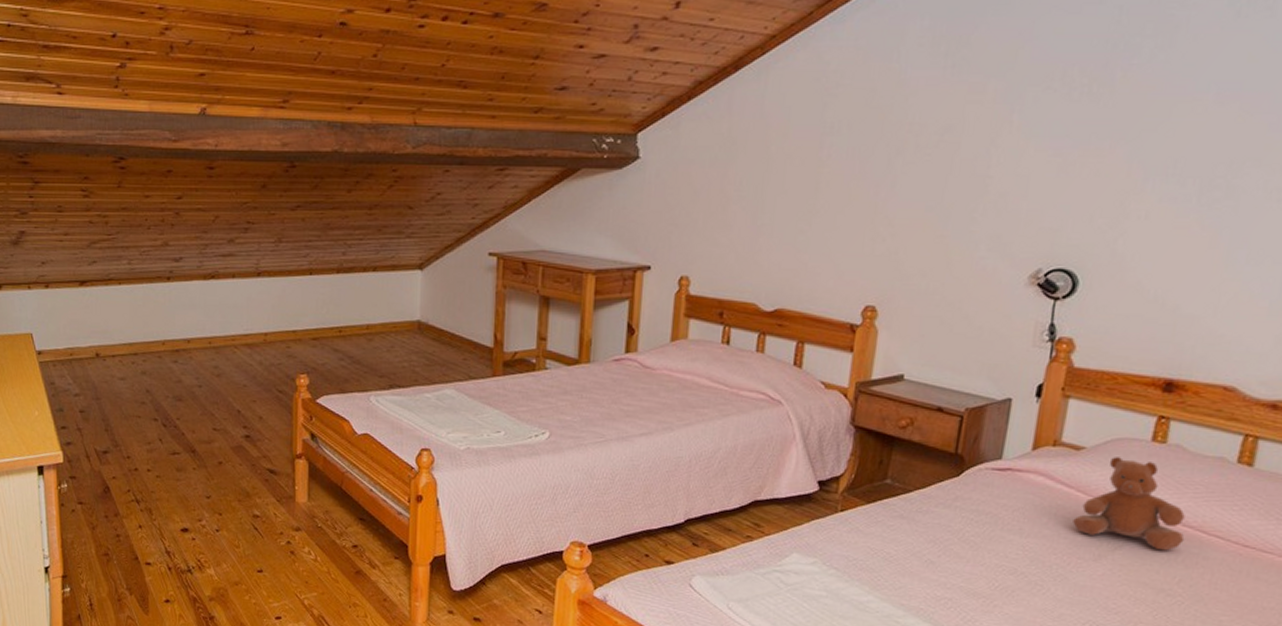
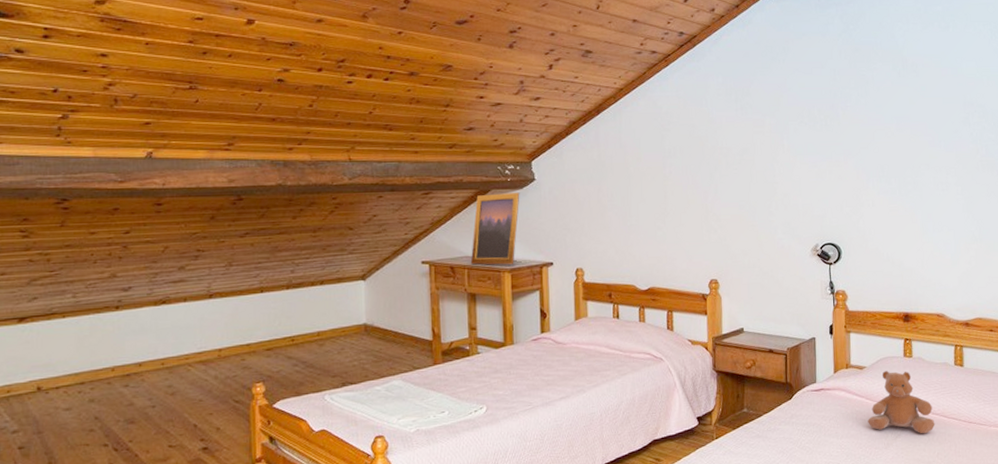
picture frame: none [546,172,618,265] -> present [470,192,520,265]

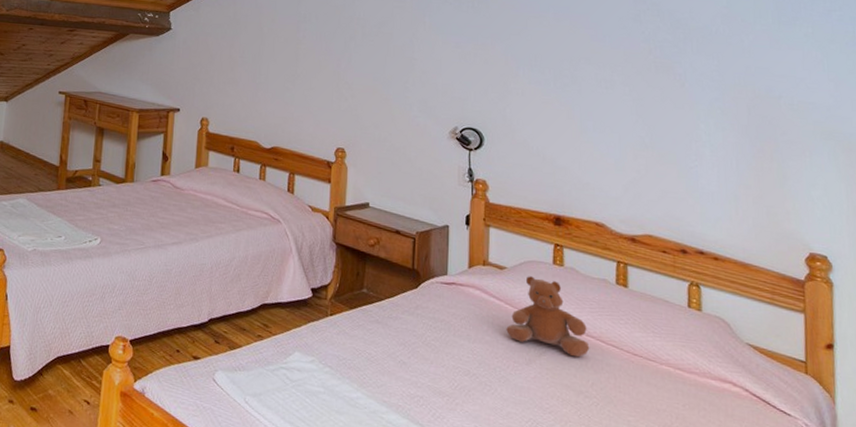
picture frame: present [470,192,520,265] -> none [102,37,156,105]

